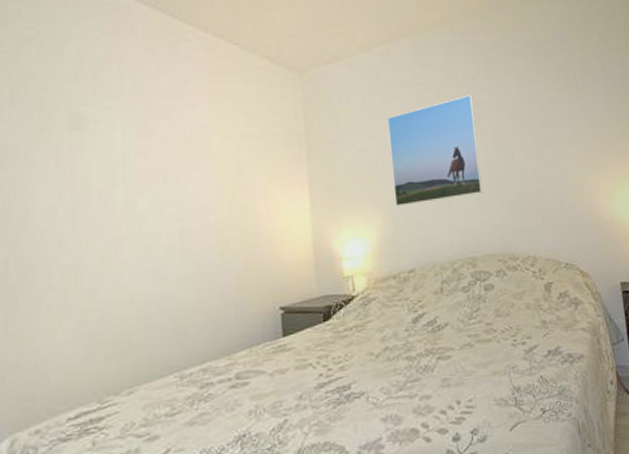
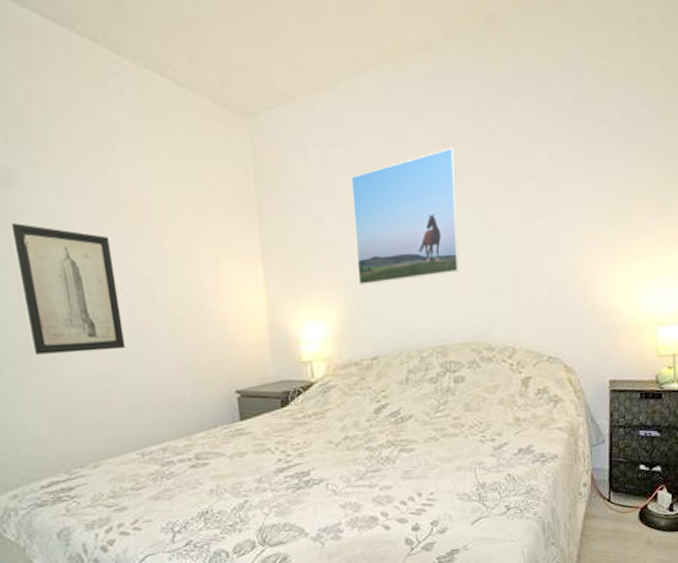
wall art: none [75,160,174,281] -> present [10,223,126,355]

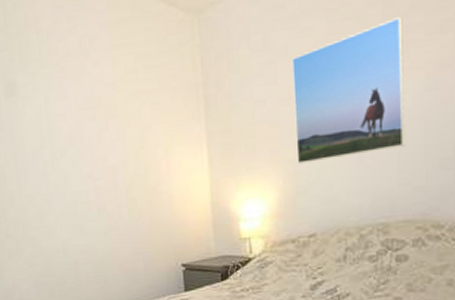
wall art: present [10,223,126,355] -> none [13,124,94,231]

